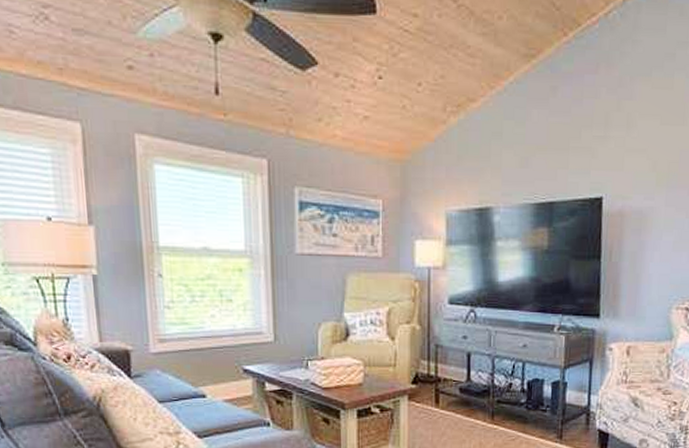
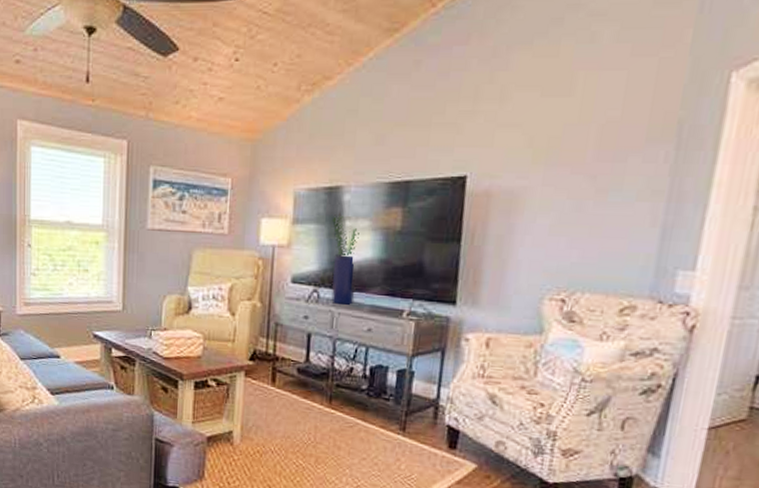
vase: none [484,234,510,324] -> present [331,213,359,306]

